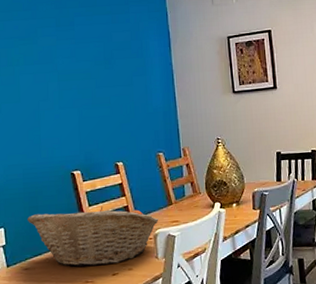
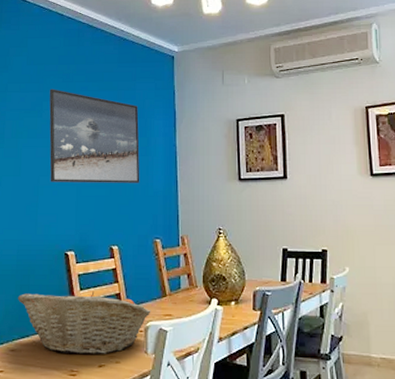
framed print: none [43,15,140,106] -> present [49,89,140,183]

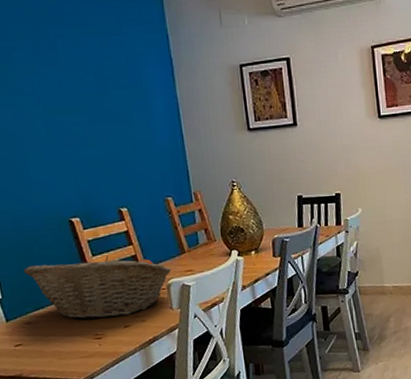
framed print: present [49,89,140,183] -> none [17,36,142,145]

